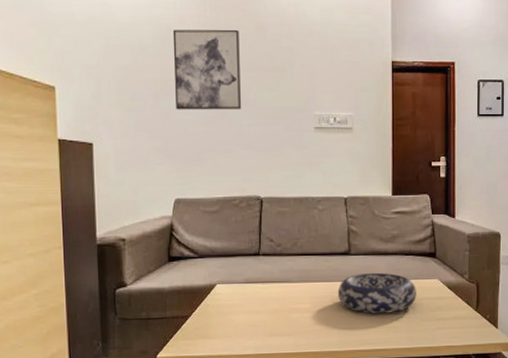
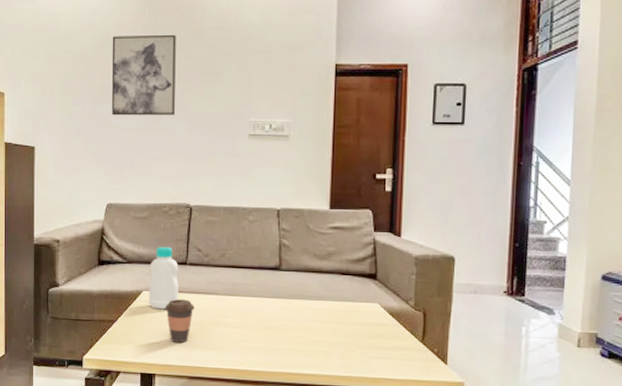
bottle: none [222,238,253,301] -> present [149,246,179,310]
coffee cup: none [239,289,269,332] -> present [164,299,195,343]
decorative bowl: present [337,272,416,314] -> none [265,290,353,336]

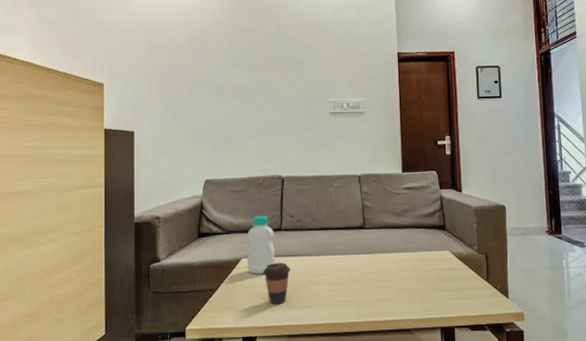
wall art: present [111,34,176,116] -> none [205,30,265,101]

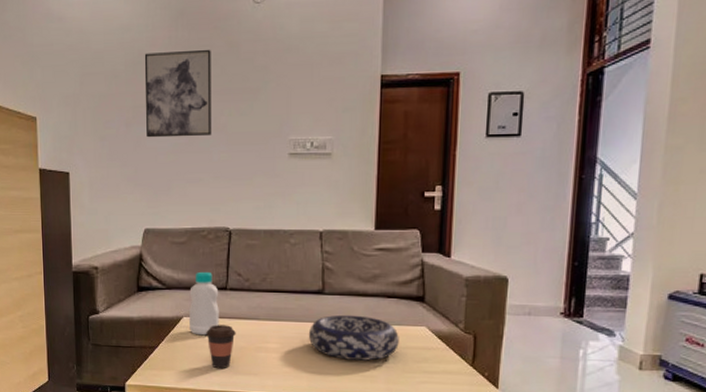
wall art: none [205,30,265,101] -> present [144,49,212,138]
decorative bowl: none [354,245,429,285] -> present [308,314,399,361]

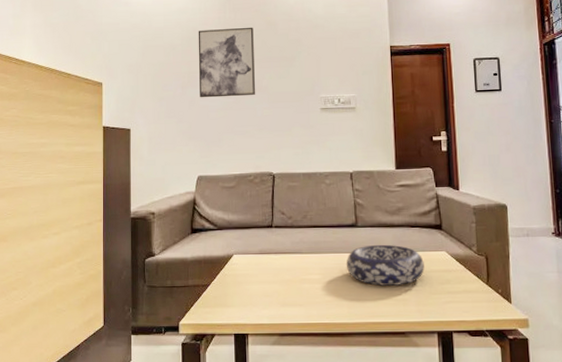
bottle: present [189,271,219,336] -> none [239,212,266,271]
coffee cup: present [205,325,236,368] -> none [254,260,282,301]

